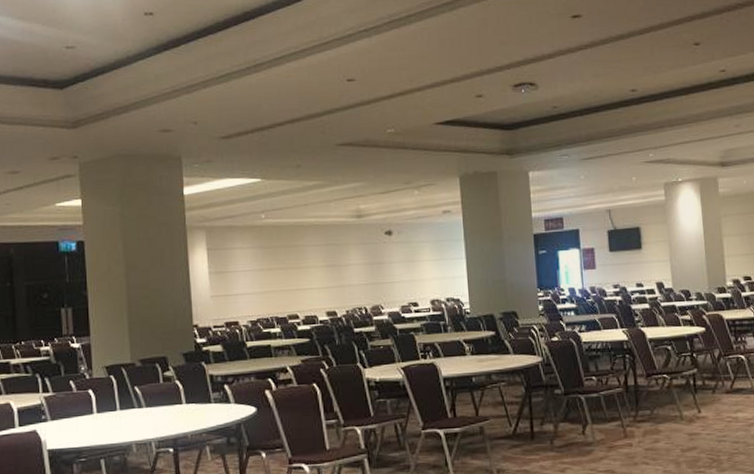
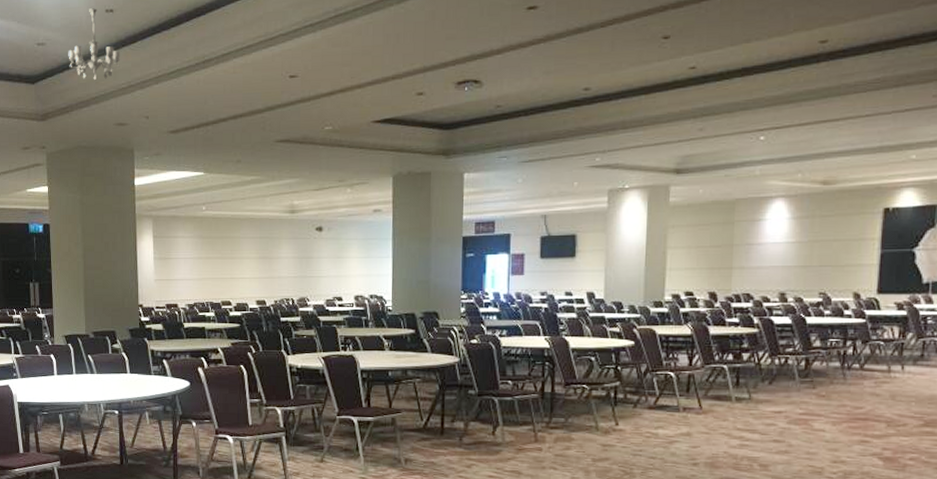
chandelier: none [102,11,162,86] -> present [68,8,120,81]

